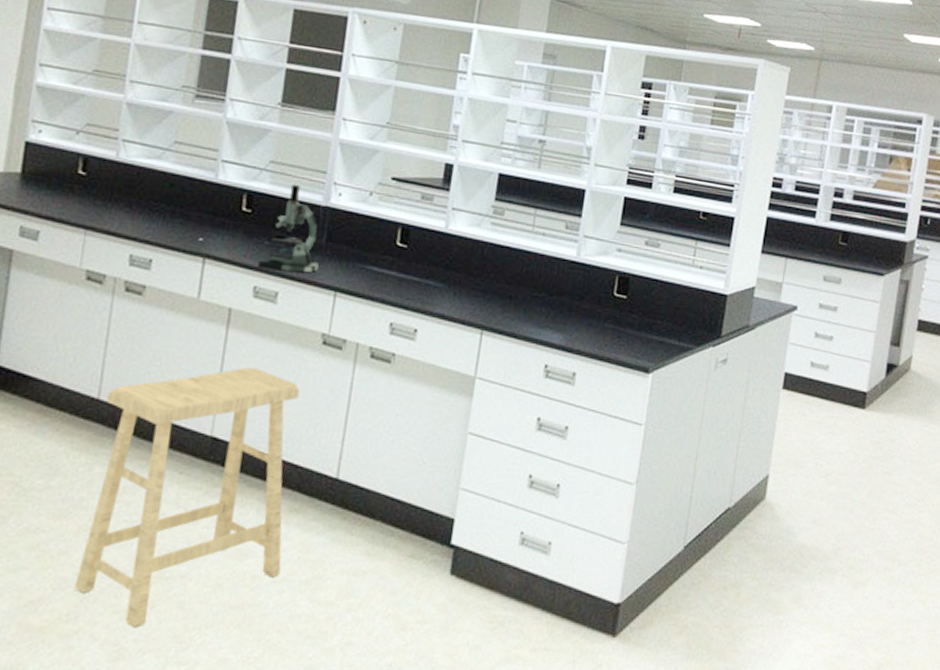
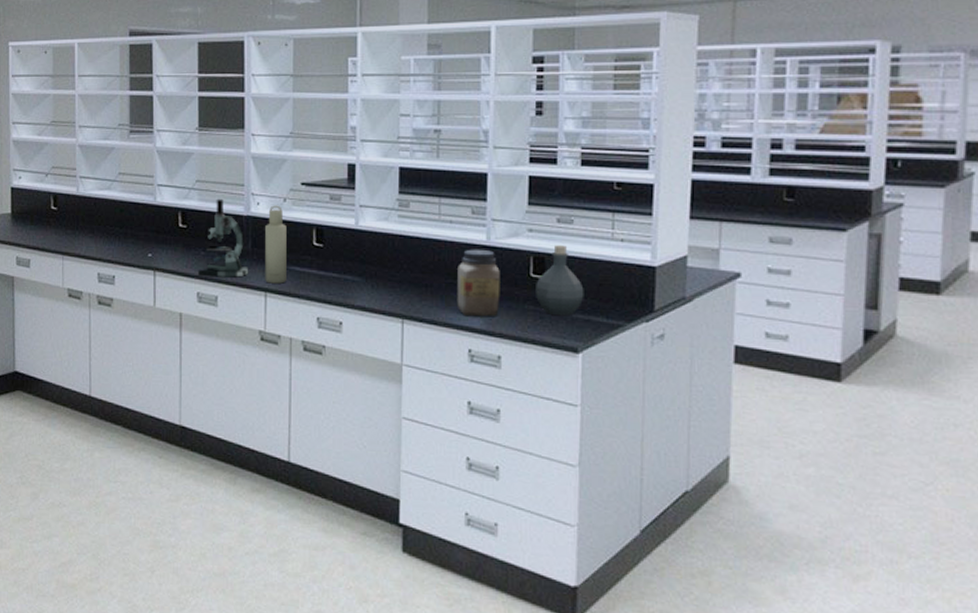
stool: present [73,367,300,628] -> none [92,364,252,589]
bottle: none [337,198,369,284] -> present [265,205,287,284]
jar: none [539,263,586,333] -> present [456,249,500,317]
flask: none [616,267,662,337] -> present [534,245,584,316]

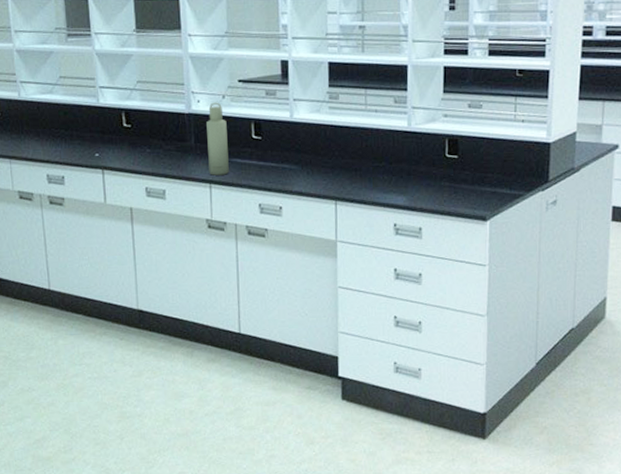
microscope: present [198,198,249,277] -> none [145,98,194,173]
jar: present [456,249,500,317] -> none [382,134,420,195]
flask: present [534,245,584,316] -> none [449,128,491,190]

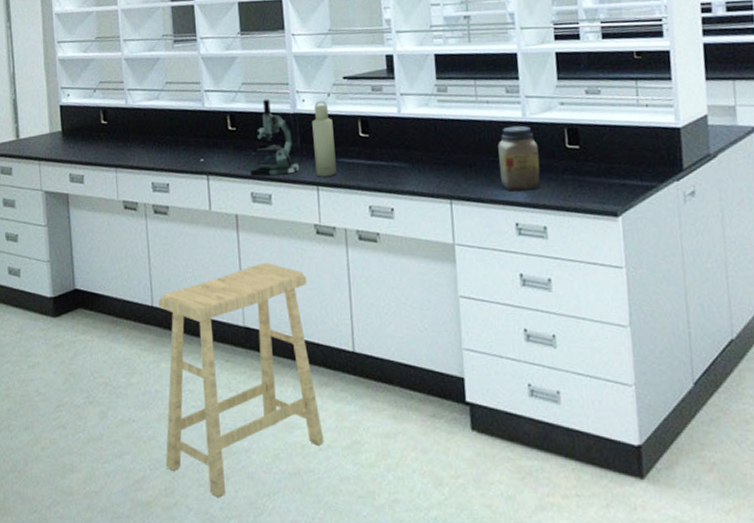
stool: none [55,253,210,454] -> present [158,263,324,498]
microscope: none [145,98,194,173] -> present [250,99,300,177]
jar: none [382,134,420,195] -> present [498,125,541,191]

